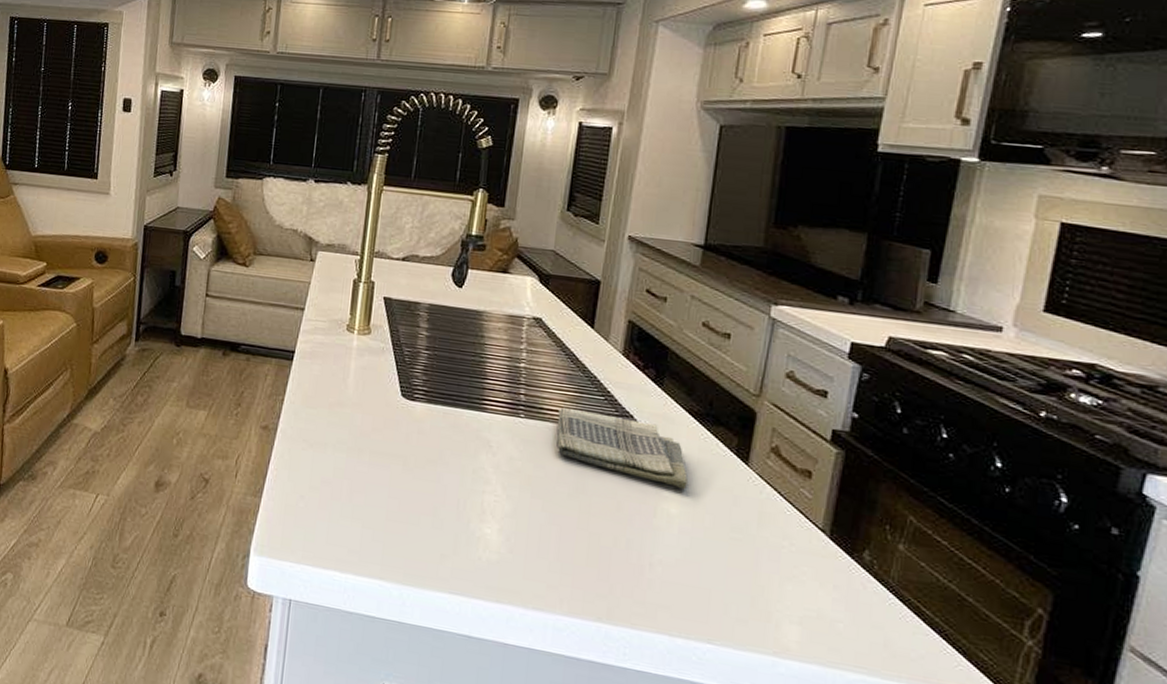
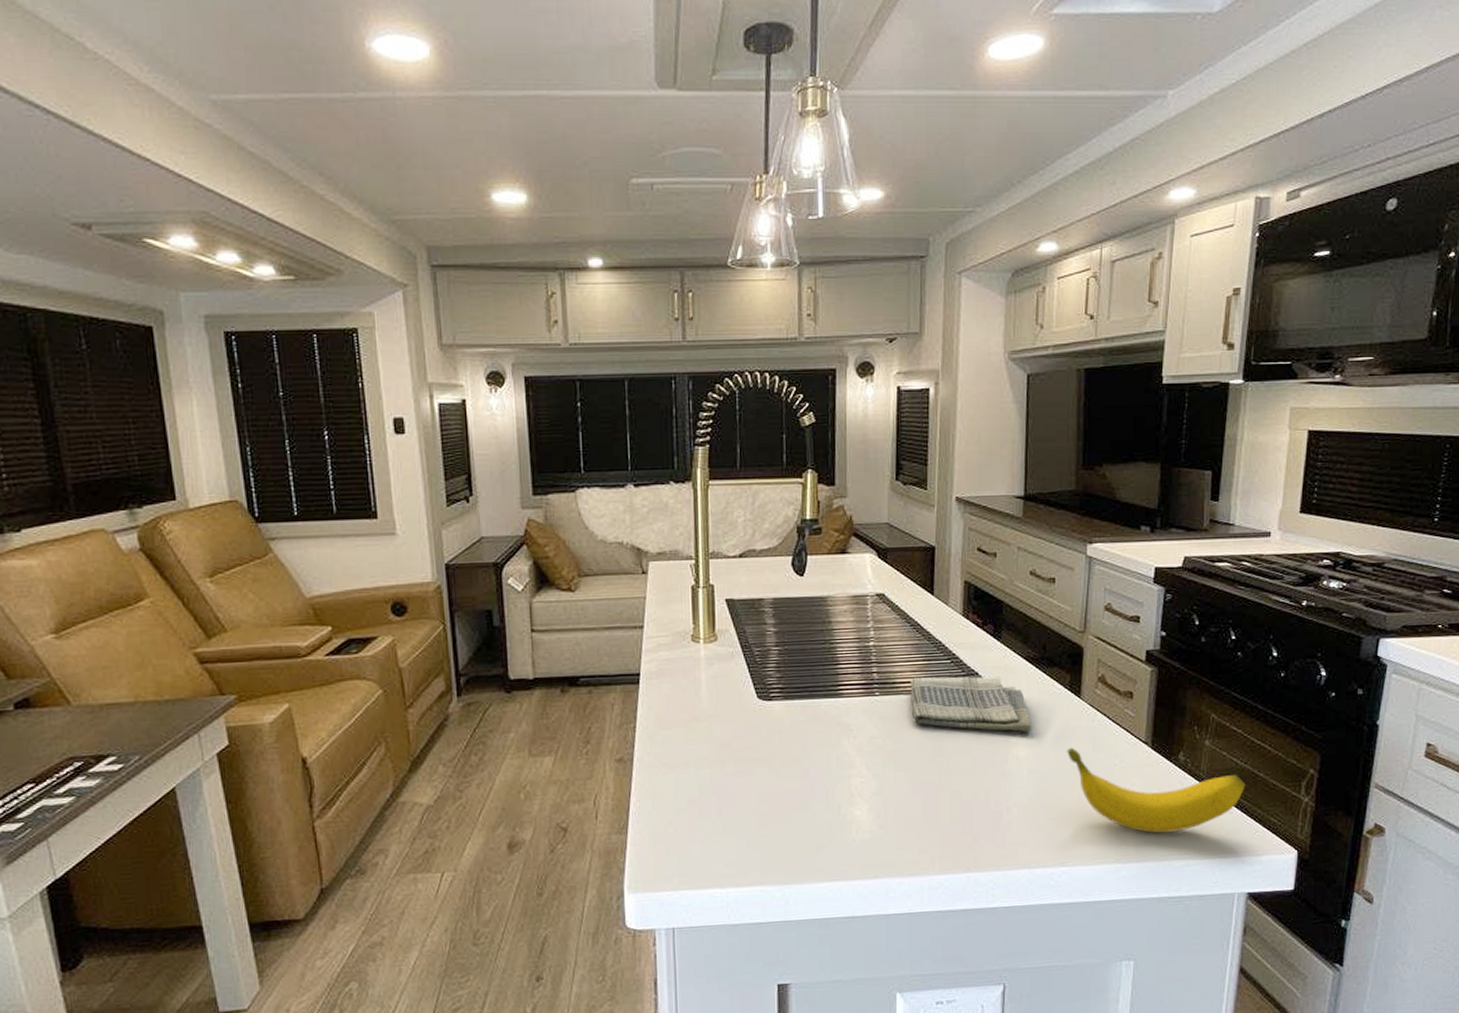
banana: none [726,515,948,641] -> present [1067,747,1246,833]

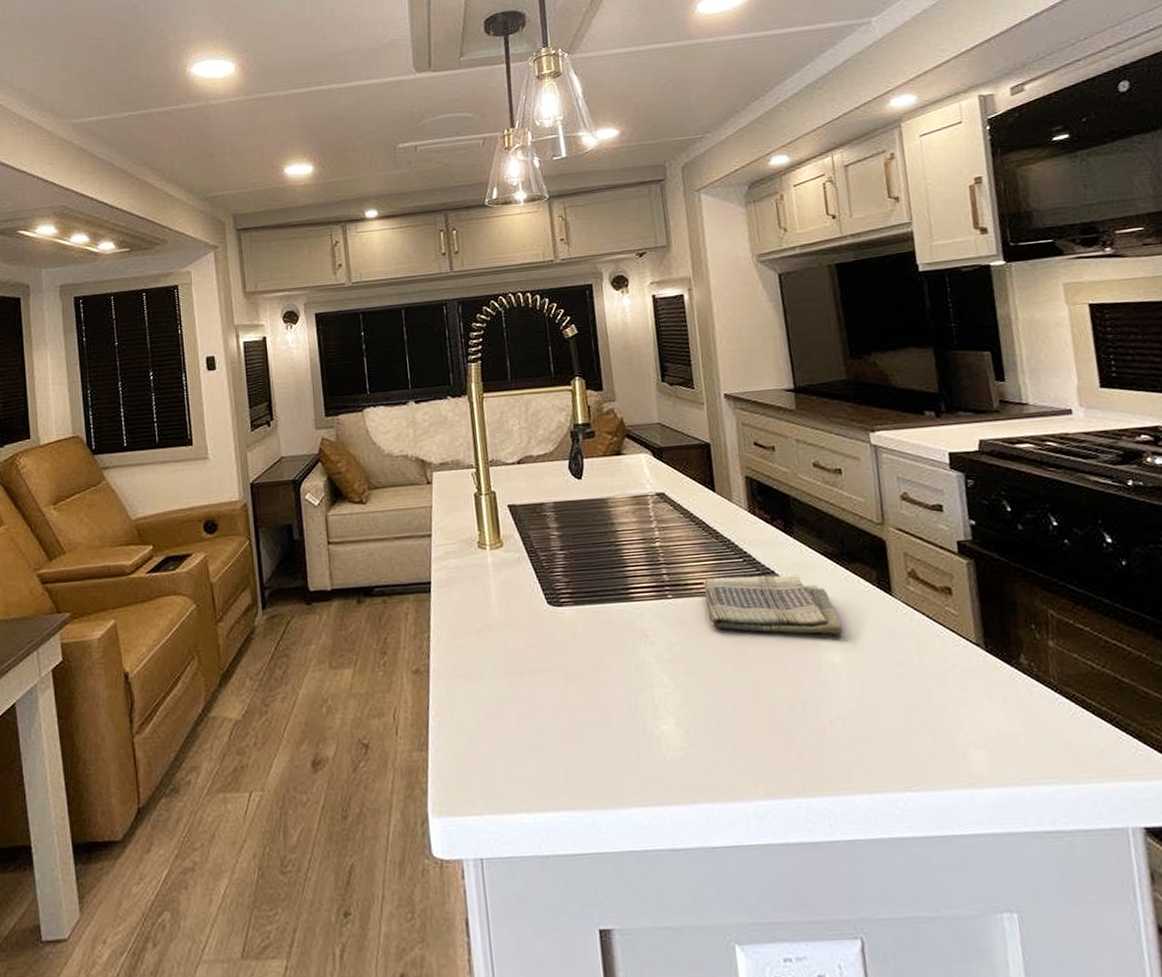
banana: present [1067,747,1246,833] -> none [887,650,1110,752]

